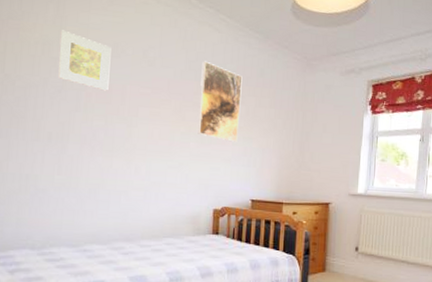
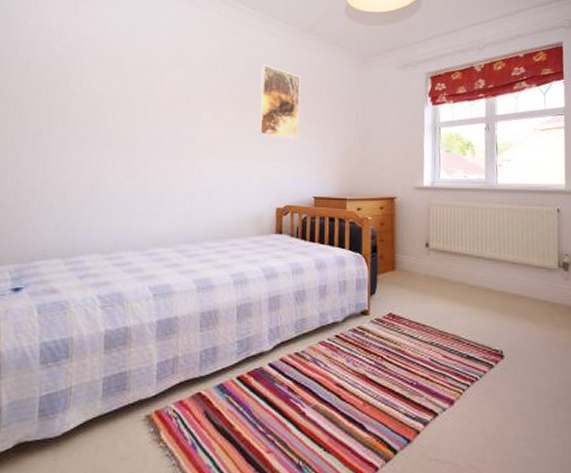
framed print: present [58,30,111,91] -> none [128,45,177,98]

